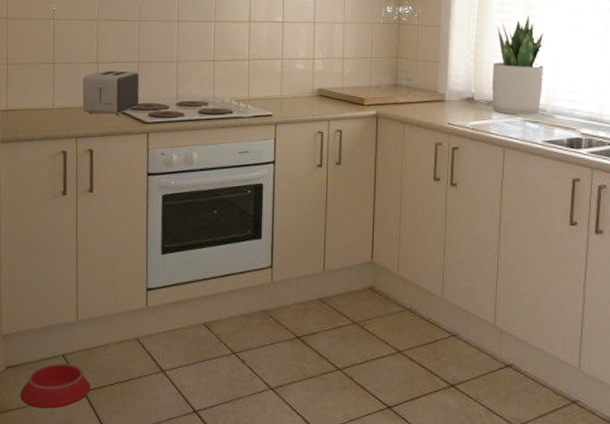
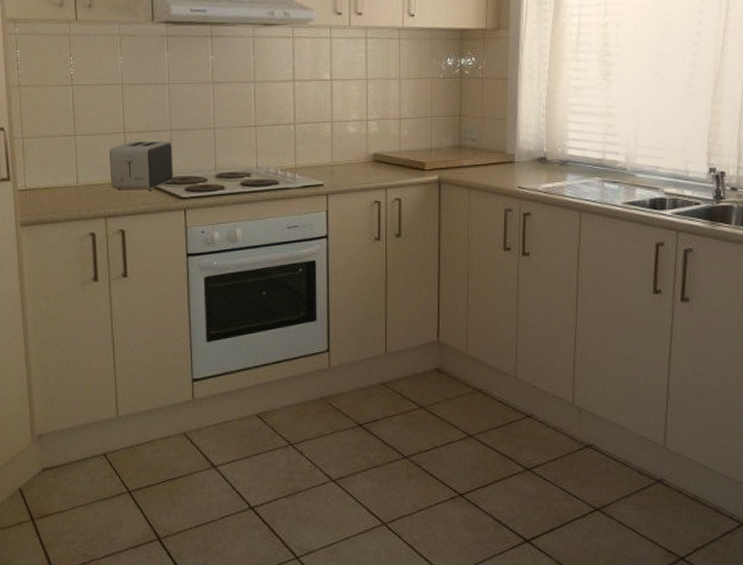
pet bowl: present [20,363,90,409] -> none [60,463,136,511]
planter: present [491,15,544,115] -> none [565,63,624,175]

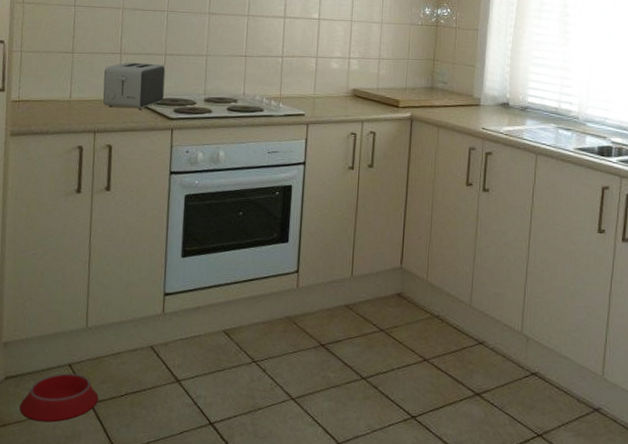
pet bowl: none [60,463,136,511] -> present [19,373,98,422]

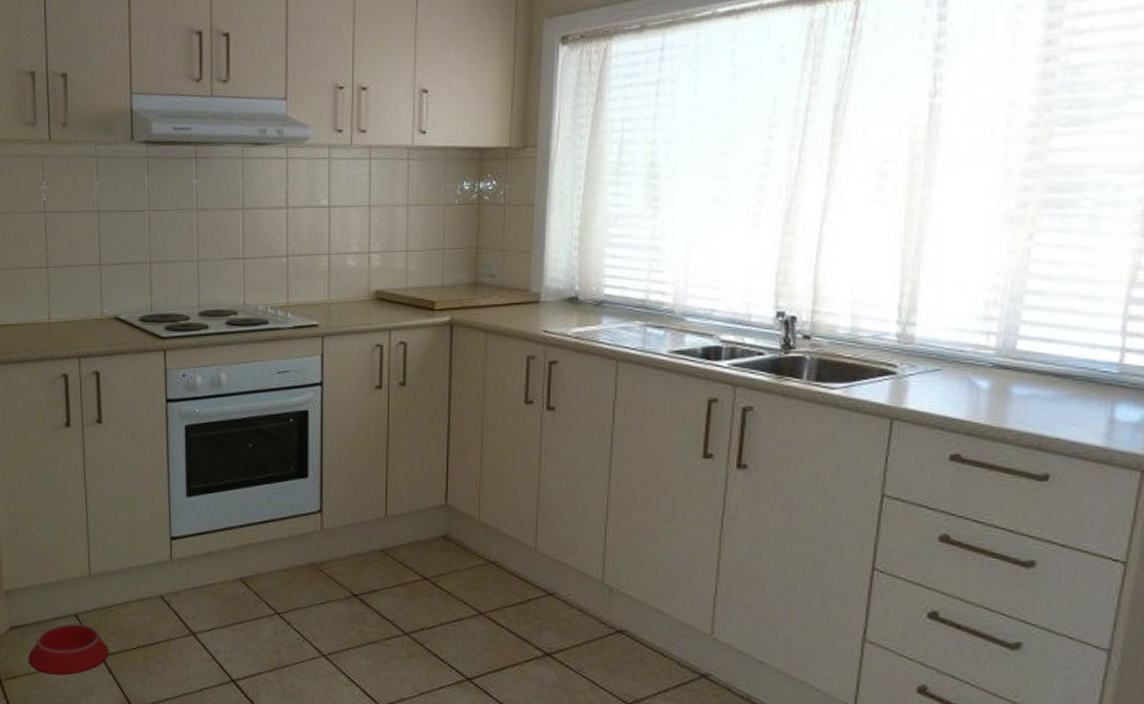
toaster: present [103,62,166,110] -> none [84,274,152,330]

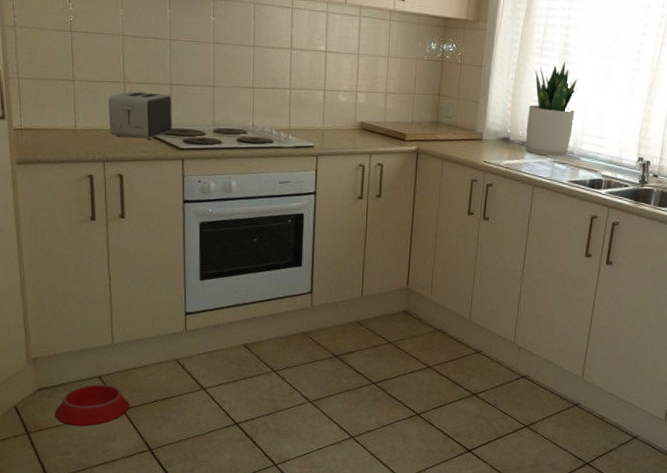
toaster: none [84,274,152,330] -> present [109,91,172,140]
planter: none [601,187,673,318] -> present [525,61,578,157]

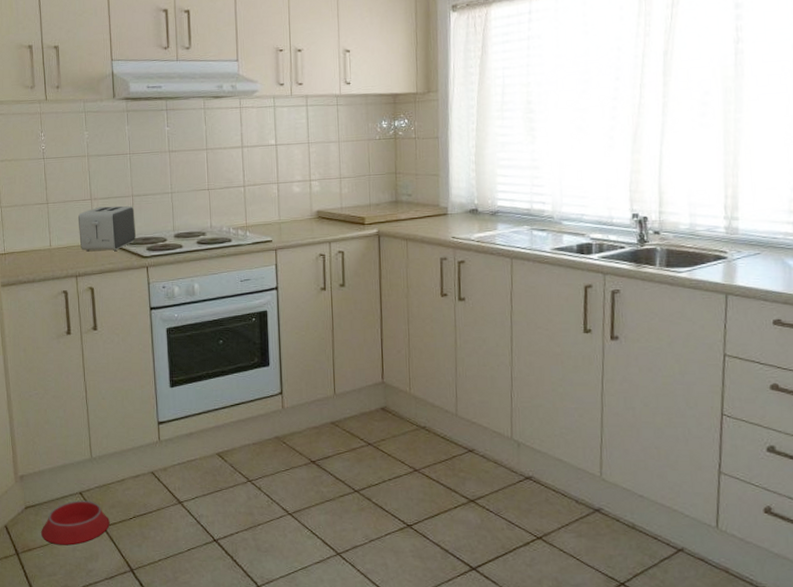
planter: present [525,61,578,157] -> none [495,120,549,224]

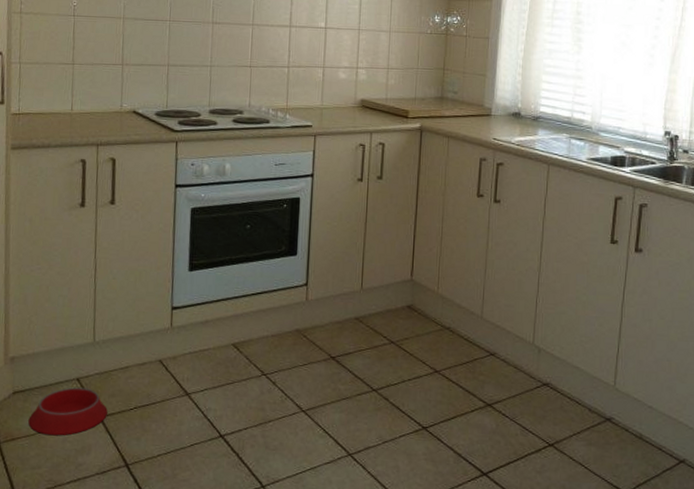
toaster: present [78,206,136,252] -> none [105,73,169,123]

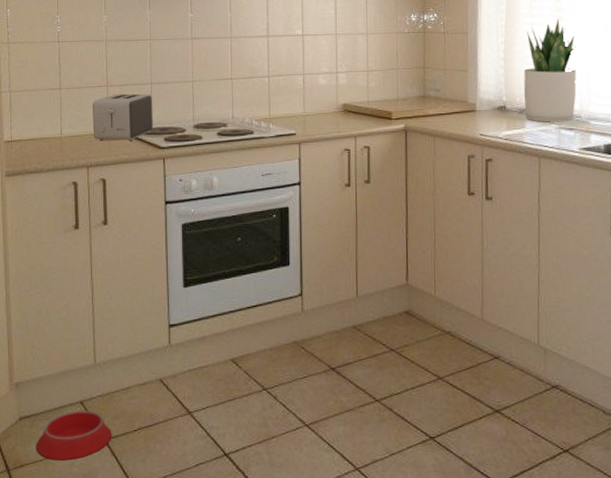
toaster: none [105,73,169,123] -> present [93,93,153,142]
planter: none [538,30,593,132] -> present [523,18,577,123]

